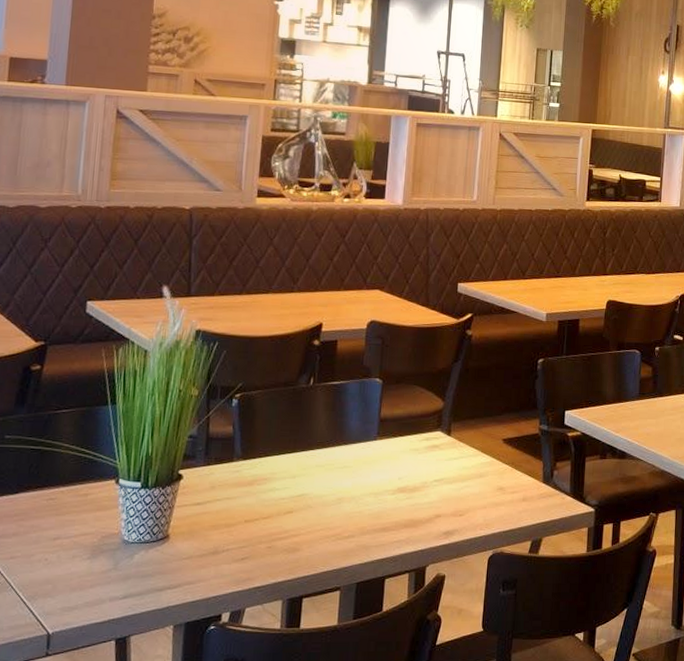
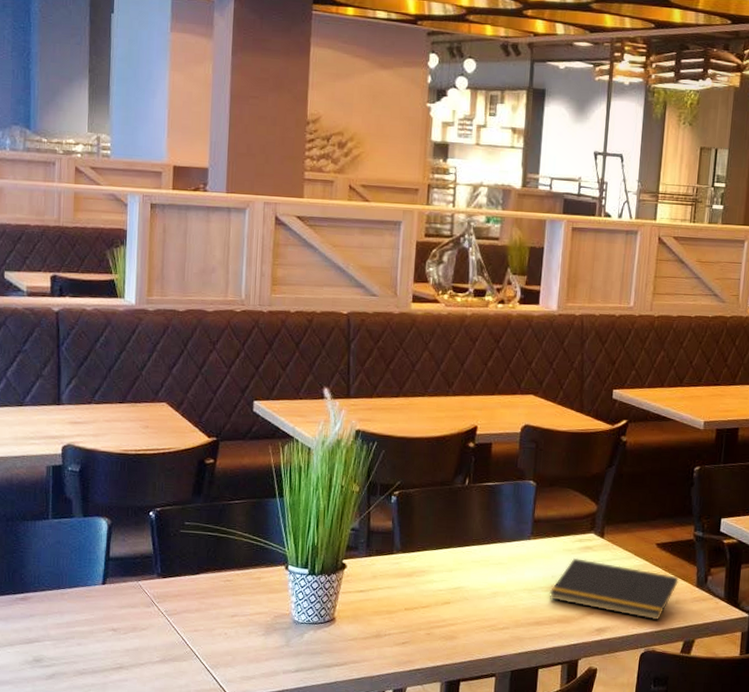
notepad: none [396,457,525,520] -> present [549,557,679,621]

